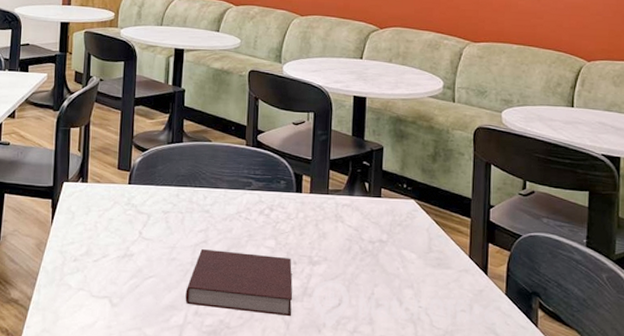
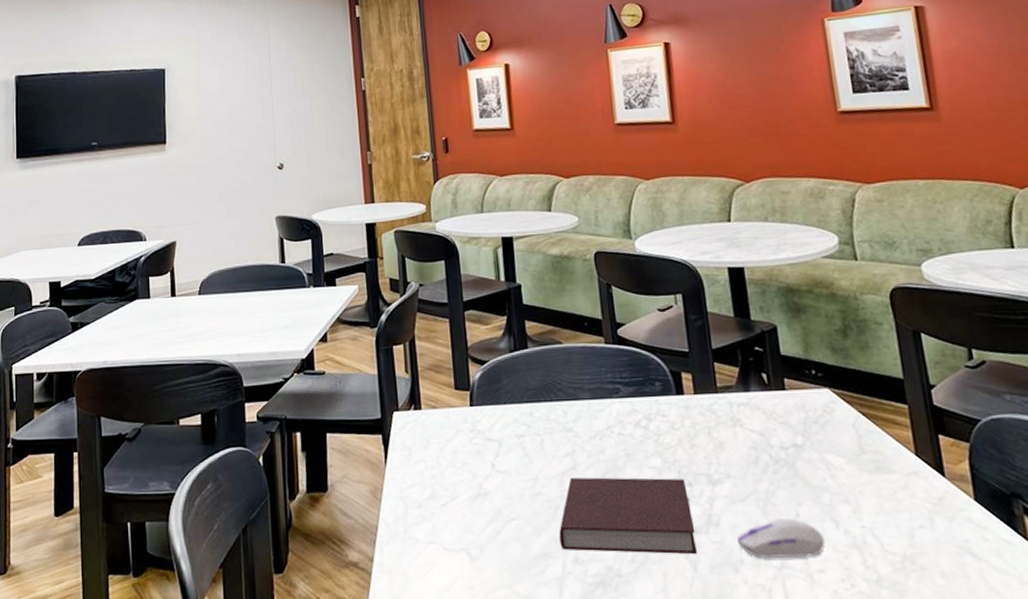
computer mouse: none [323,294,390,326] -> present [736,517,826,559]

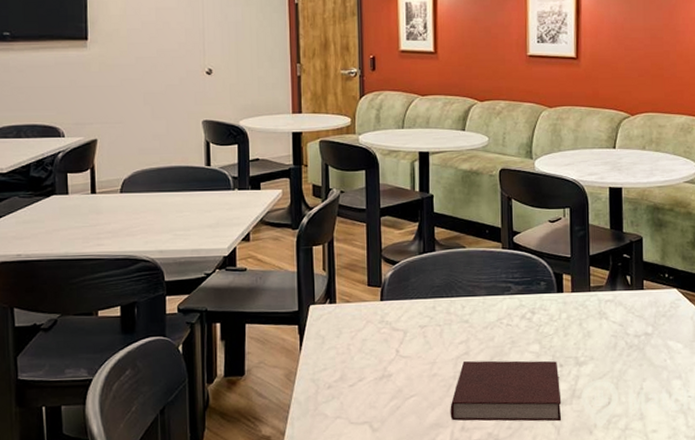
computer mouse: present [736,517,826,559] -> none [593,390,660,423]

